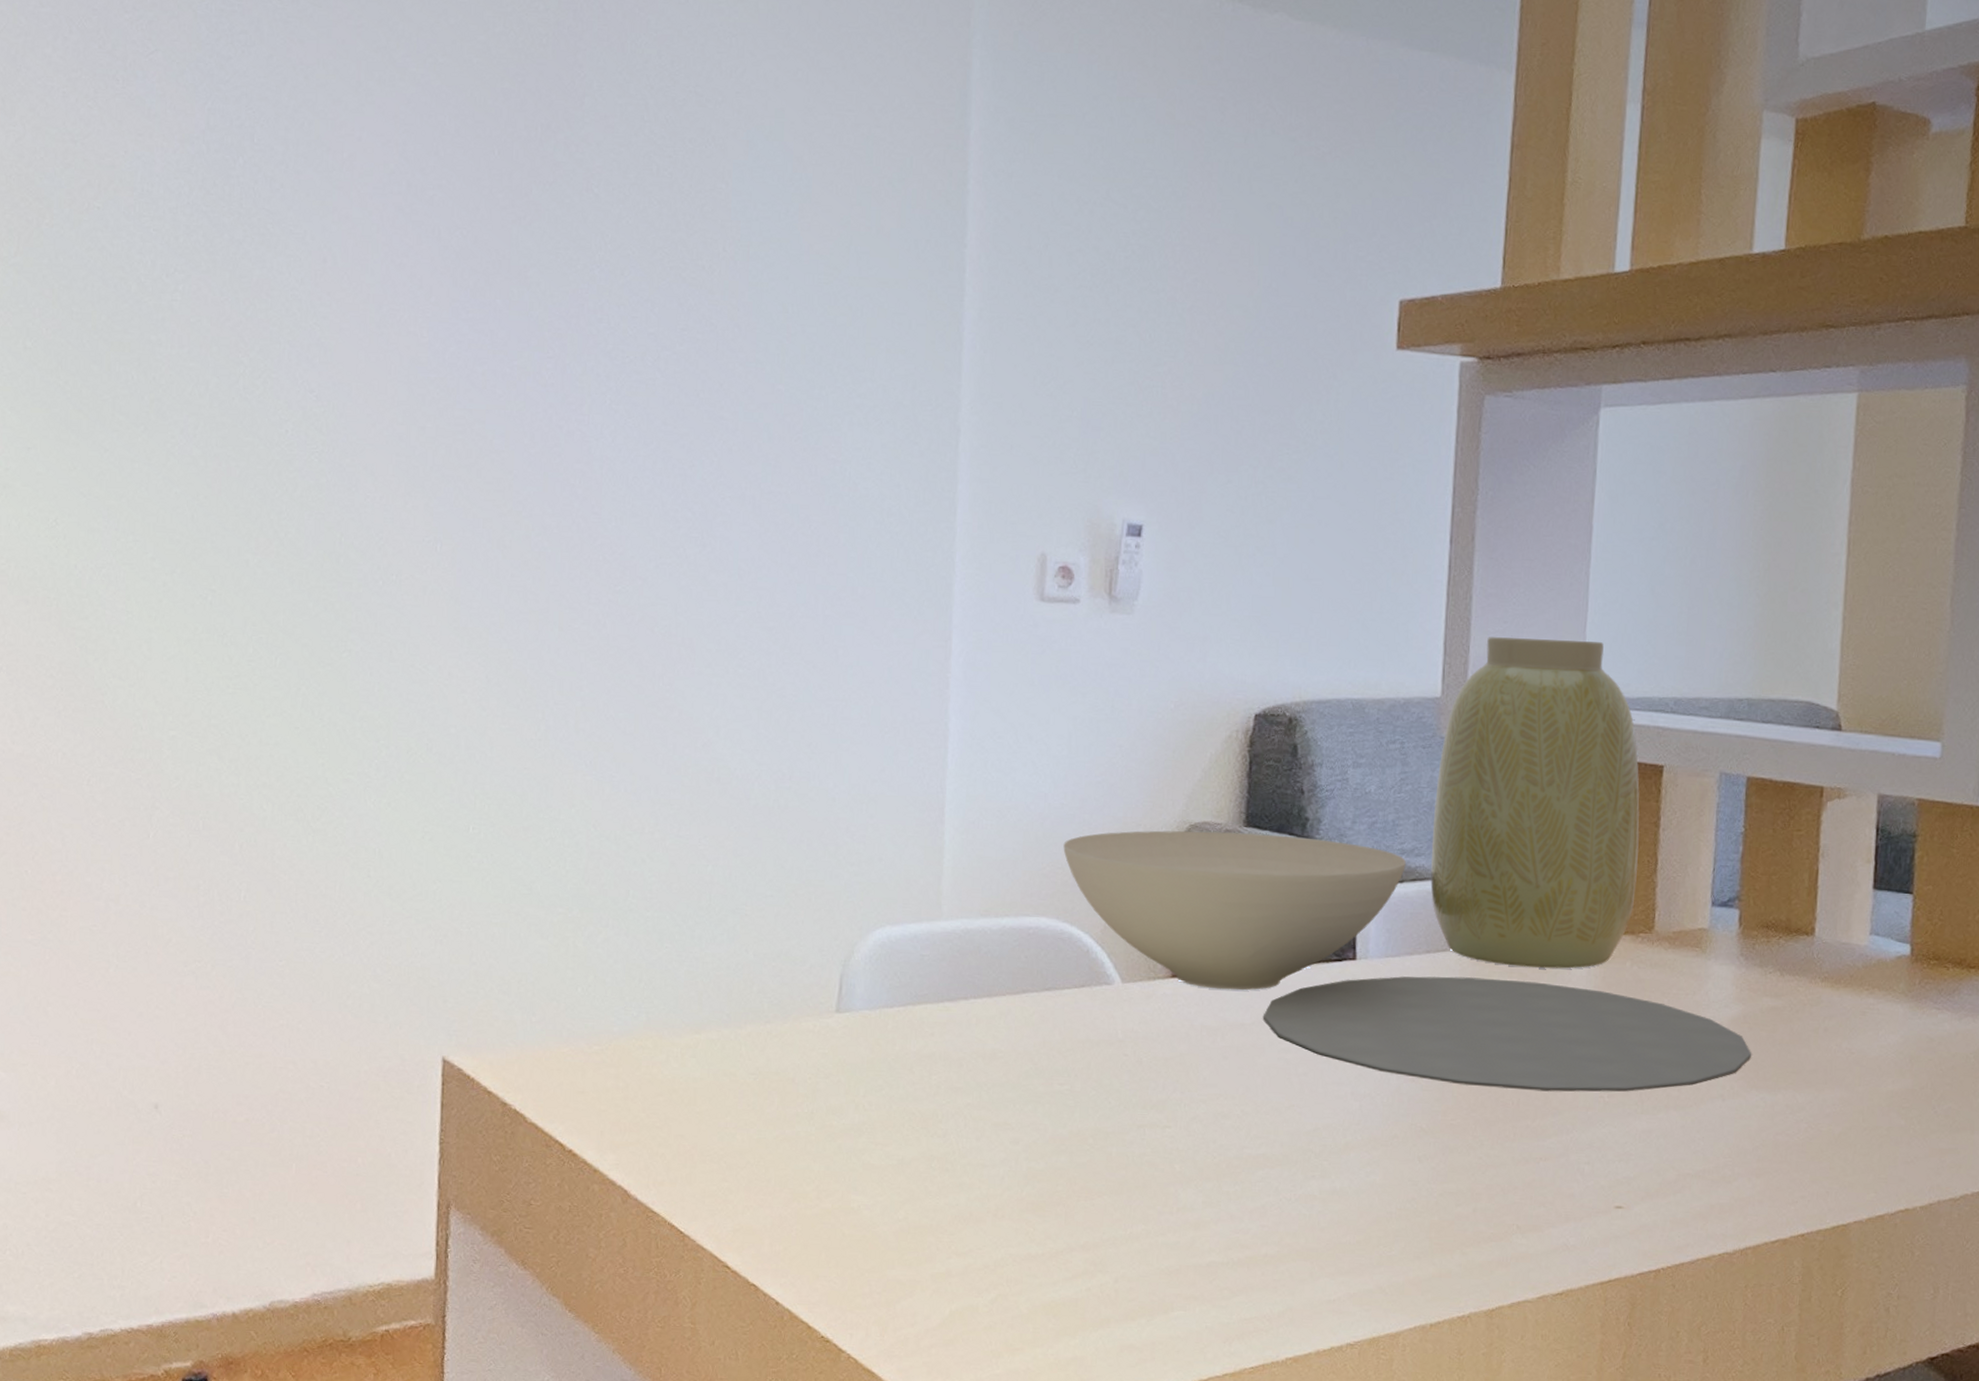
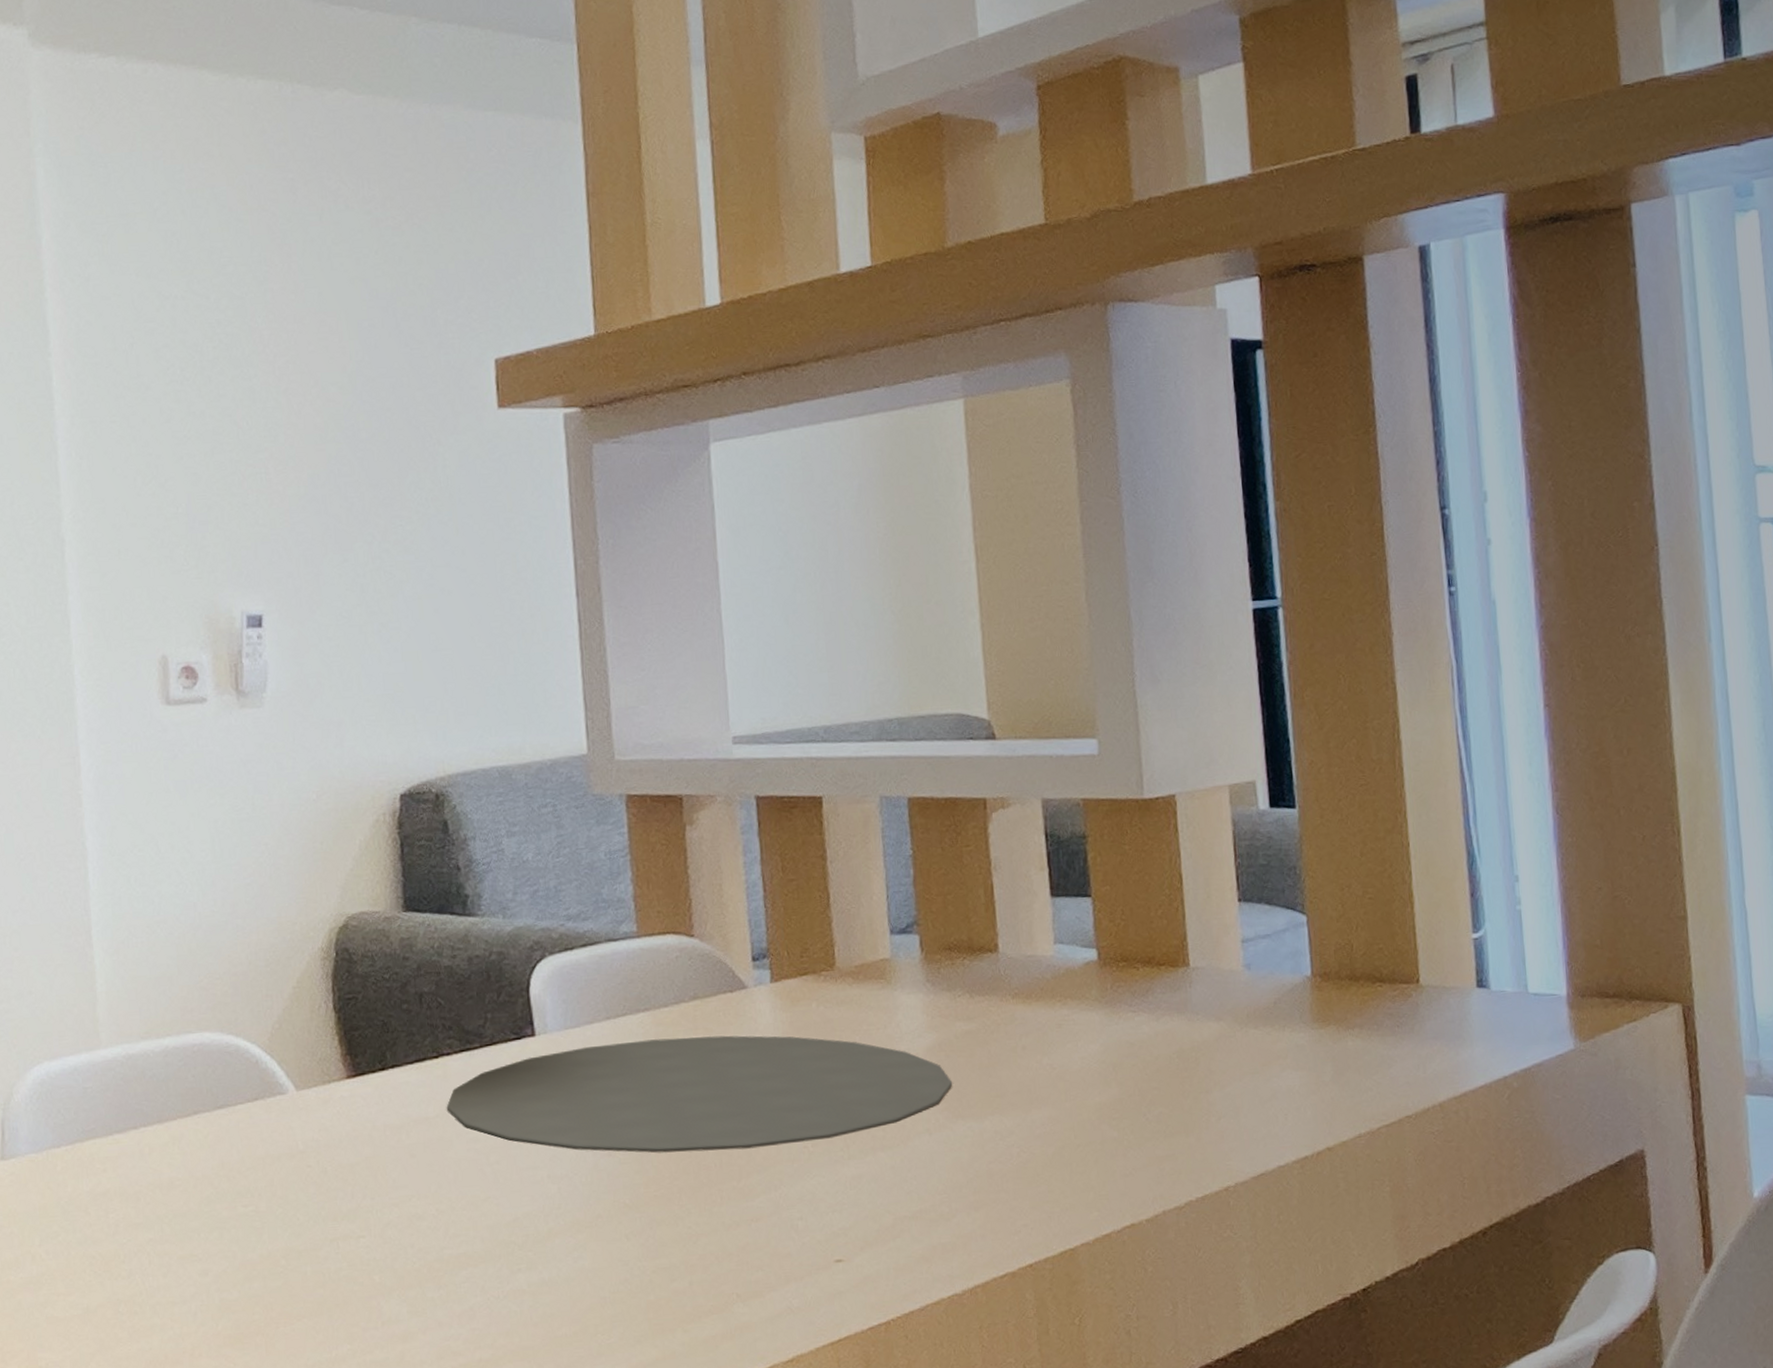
bowl: present [1063,830,1406,991] -> none [219,915,574,1085]
vase: present [1430,637,1640,969] -> none [594,678,812,1022]

